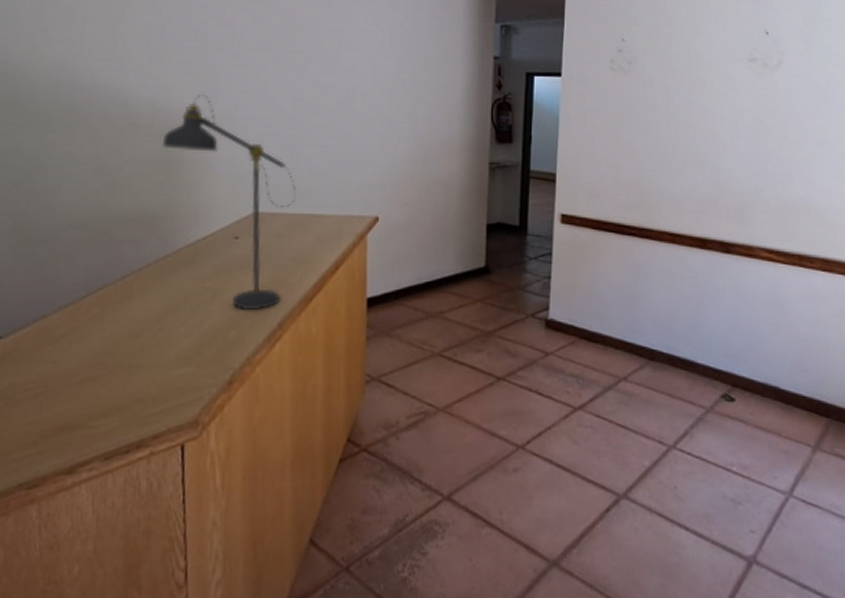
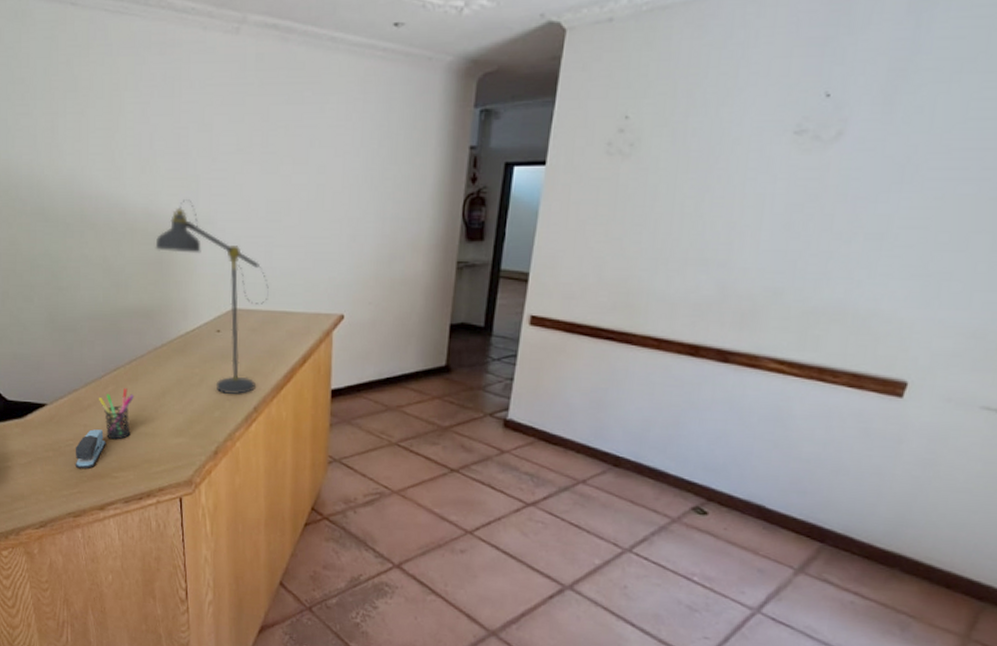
stapler: none [34,365,83,421] -> present [75,429,106,469]
pen holder: none [77,310,125,377] -> present [99,388,134,440]

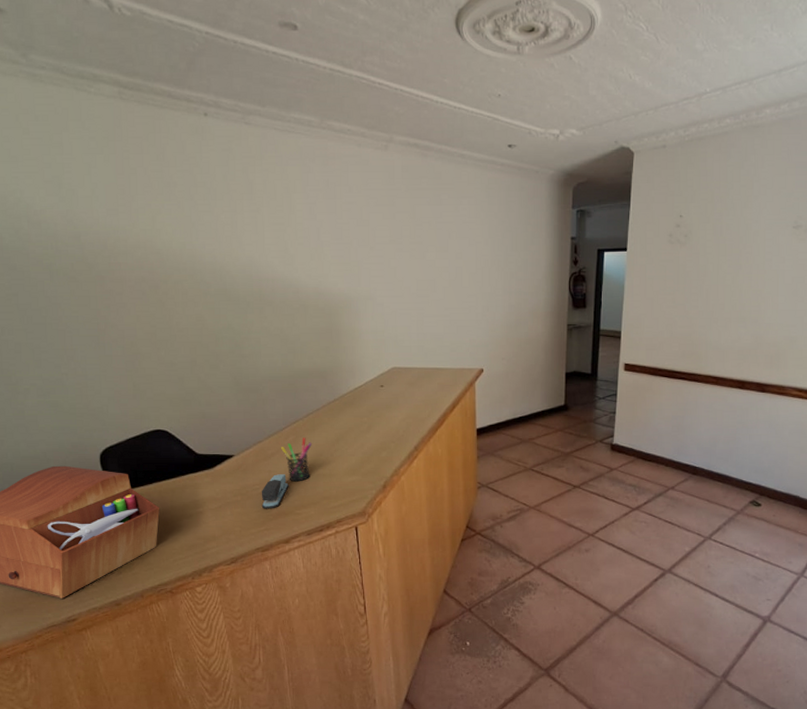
desk lamp: present [155,199,269,395] -> none [325,280,422,437]

